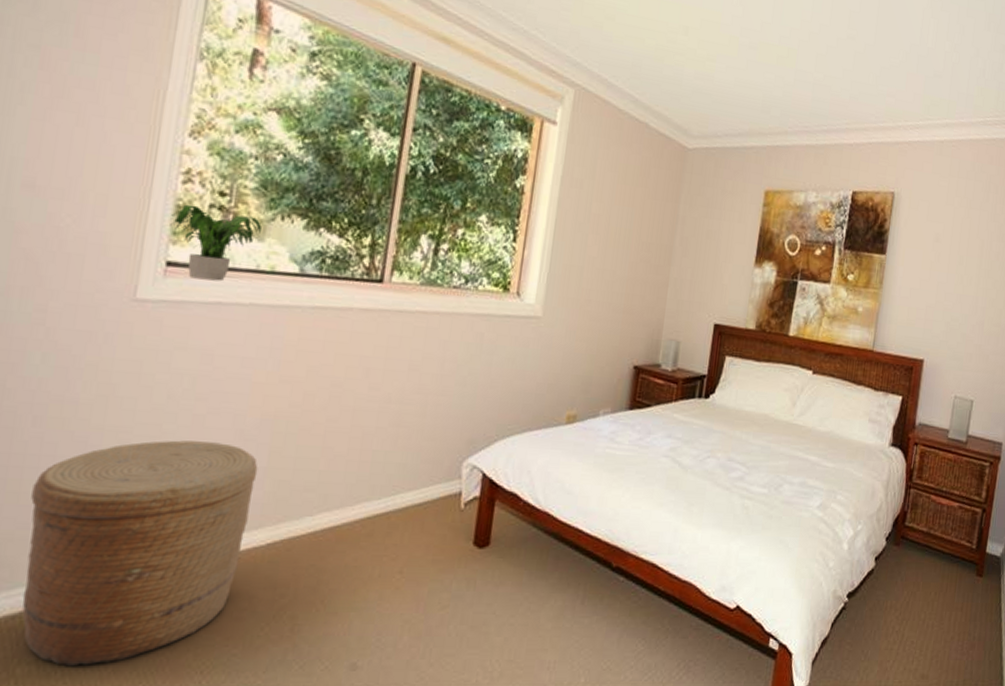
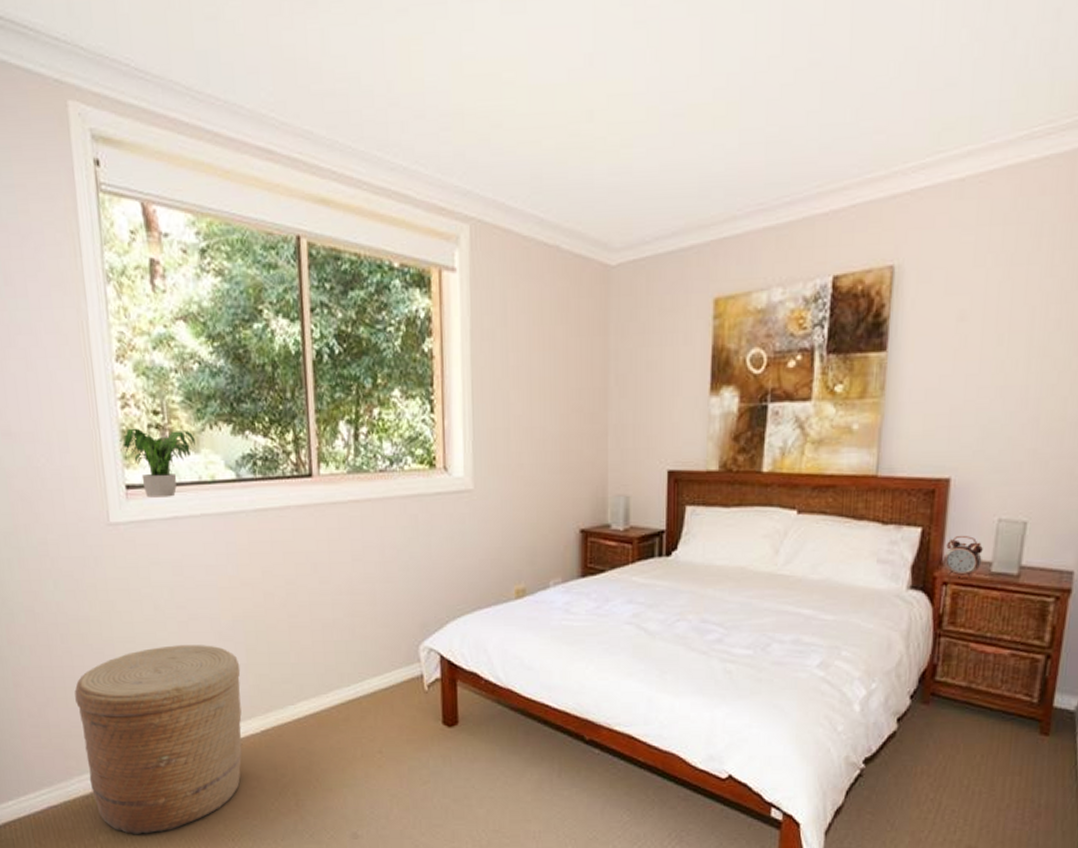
alarm clock: none [915,406,943,441] -> present [942,536,983,578]

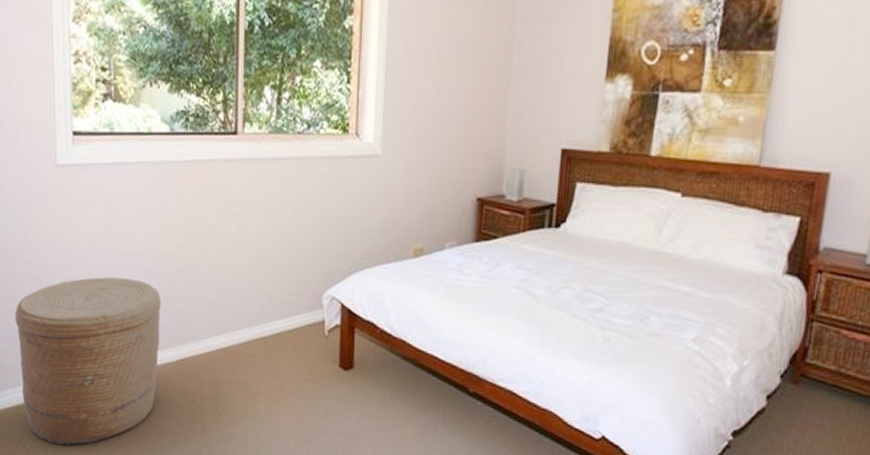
potted plant: present [119,428,195,498] -> none [70,81,136,145]
alarm clock: present [942,536,983,578] -> none [819,228,859,268]

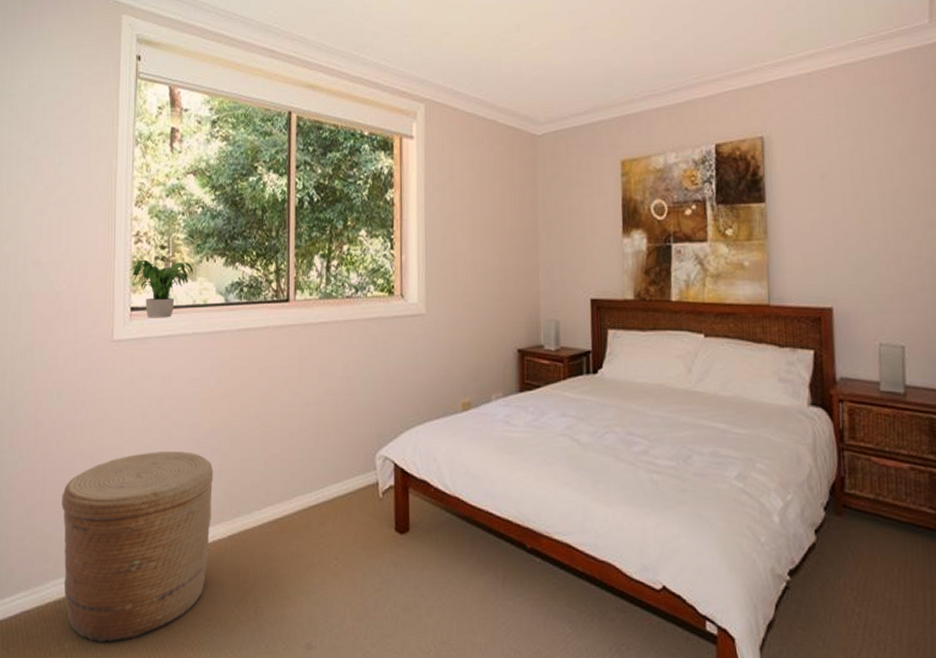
potted plant: none [70,81,136,145] -> present [130,259,193,318]

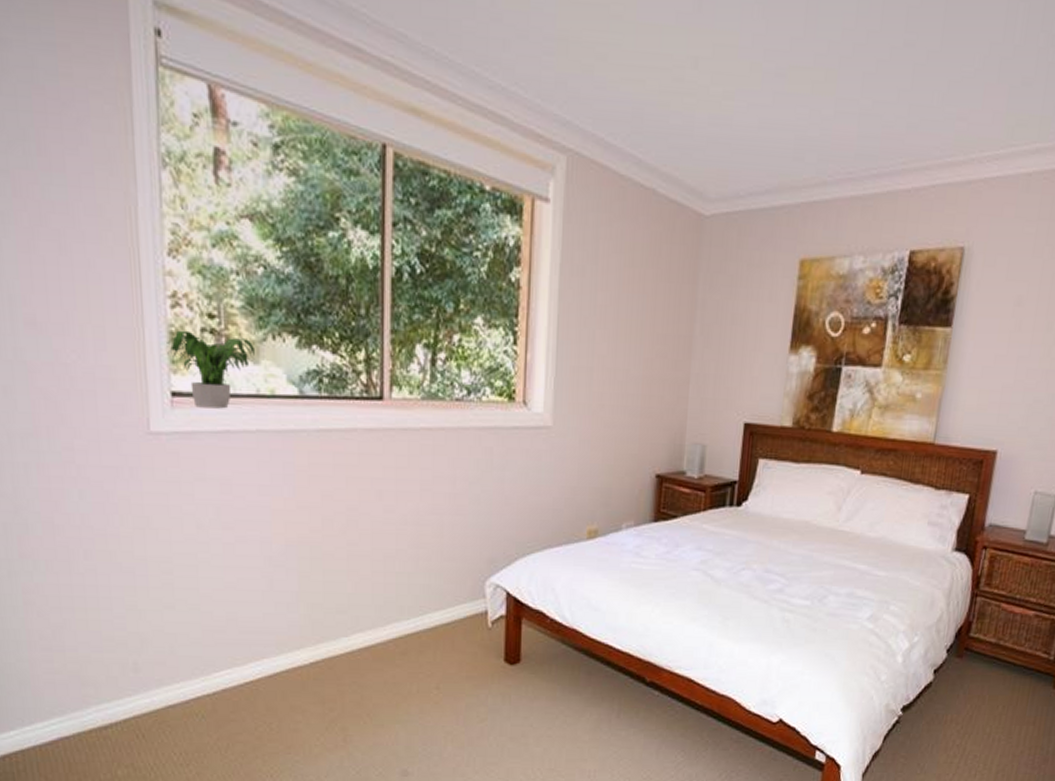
basket: present [62,451,214,643] -> none [97,568,291,770]

